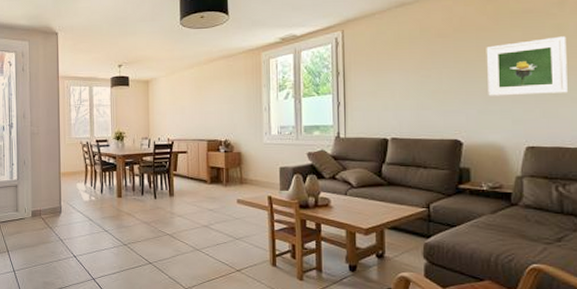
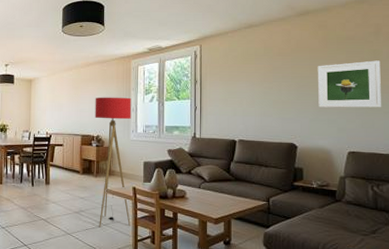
floor lamp: none [221,95,267,242] -> present [95,97,131,228]

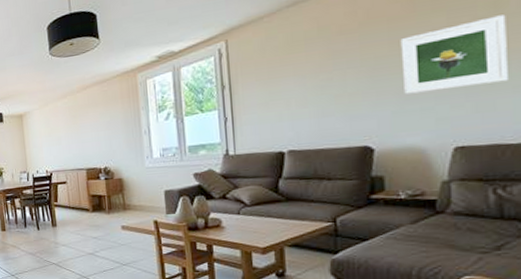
floor lamp: present [95,97,131,228] -> none [97,118,155,268]

